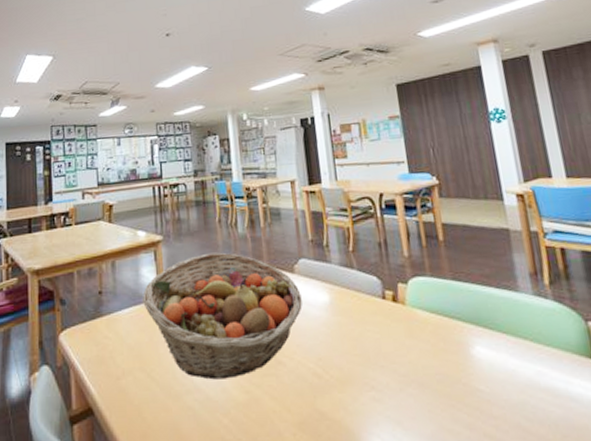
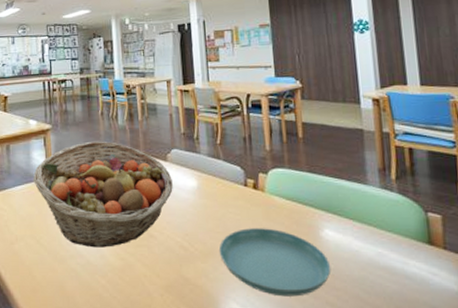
saucer: none [357,347,487,430] -> present [218,228,331,297]

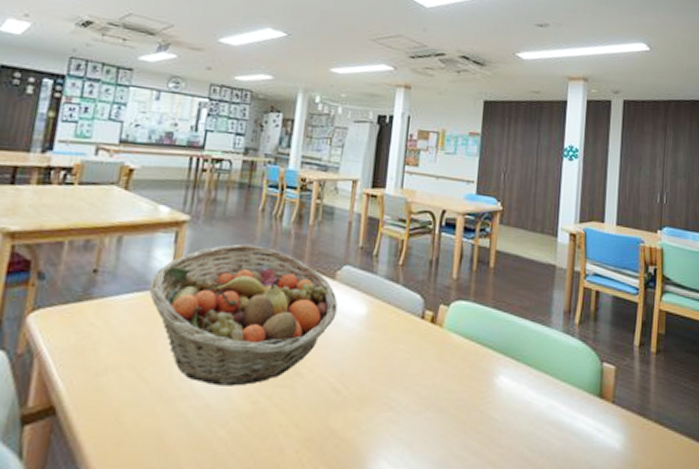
saucer: present [218,228,331,297] -> none [378,370,500,455]

